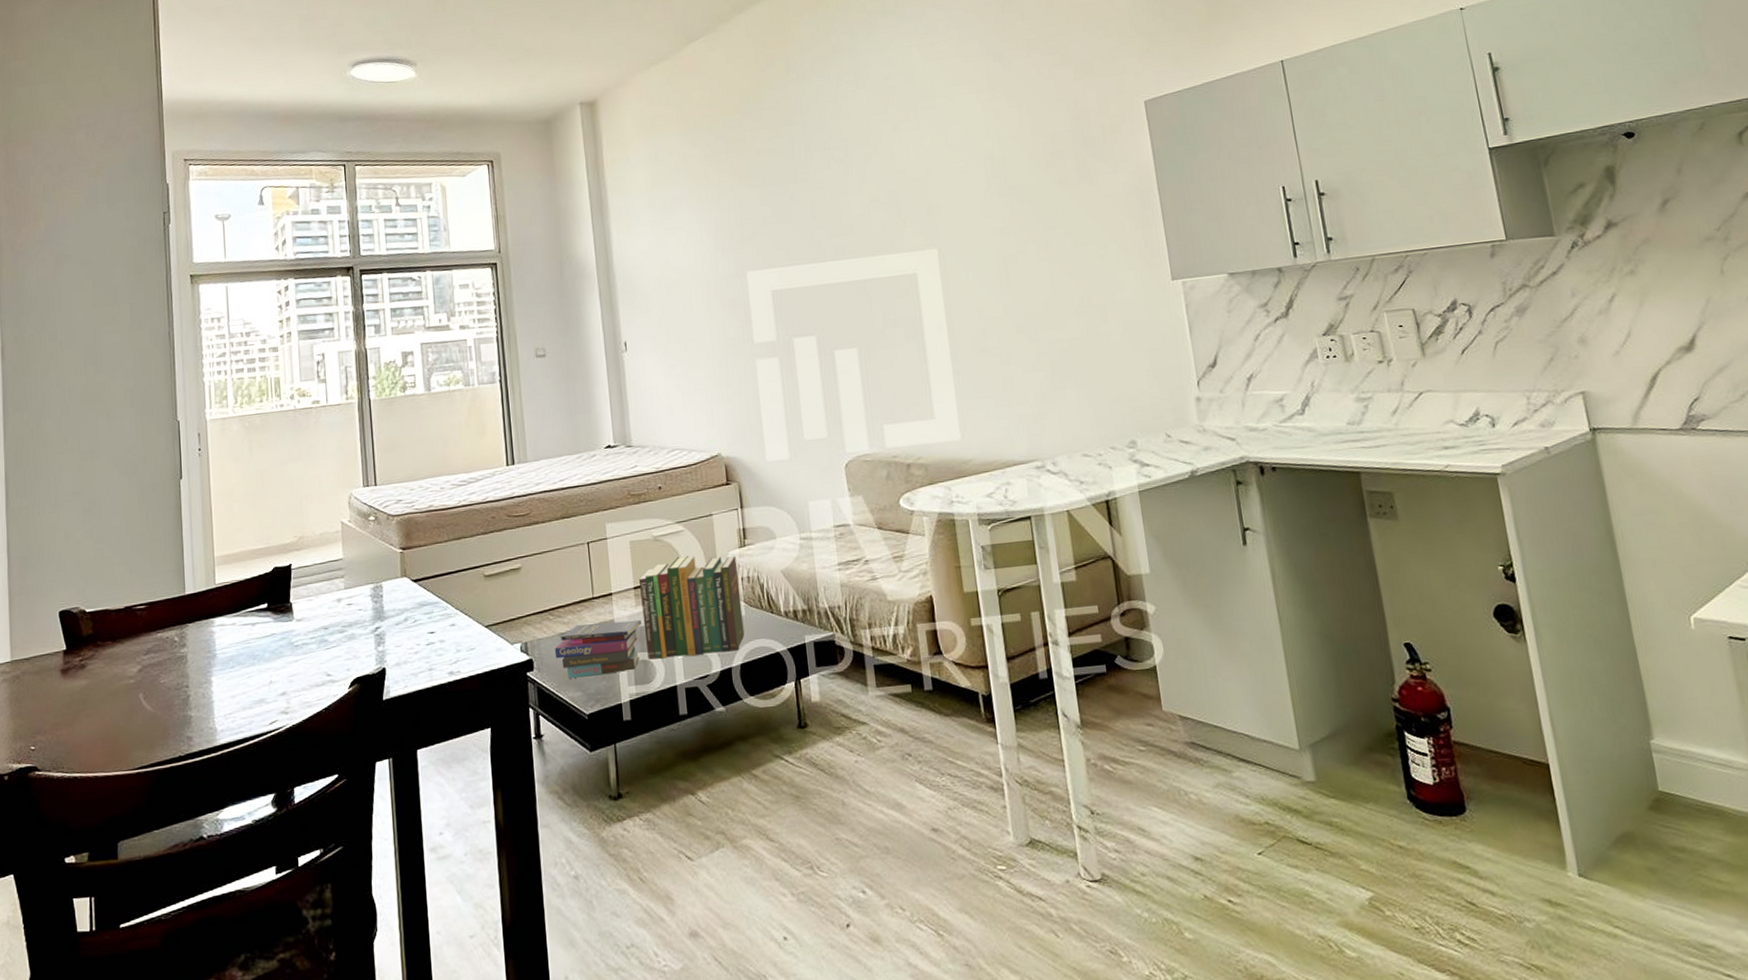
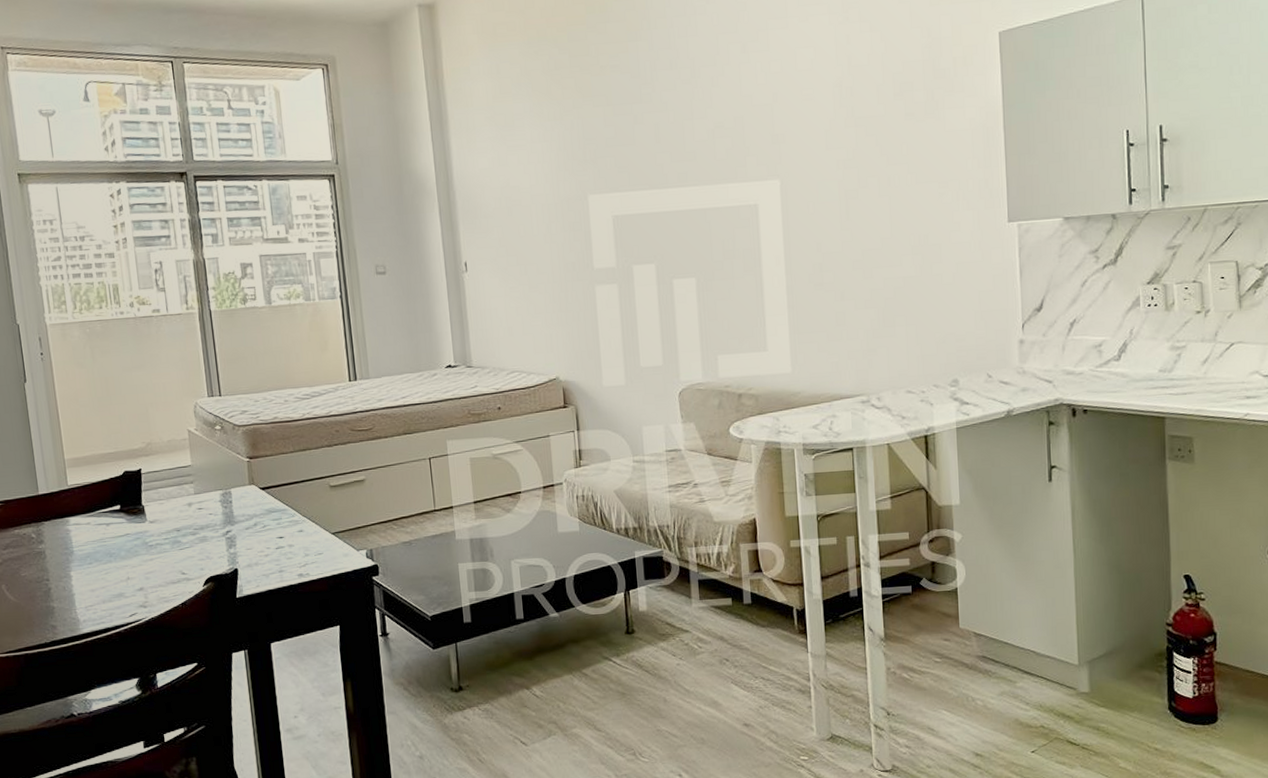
books: present [554,619,642,679] -> none [398,531,482,583]
books: present [638,555,745,660] -> none [478,473,578,569]

